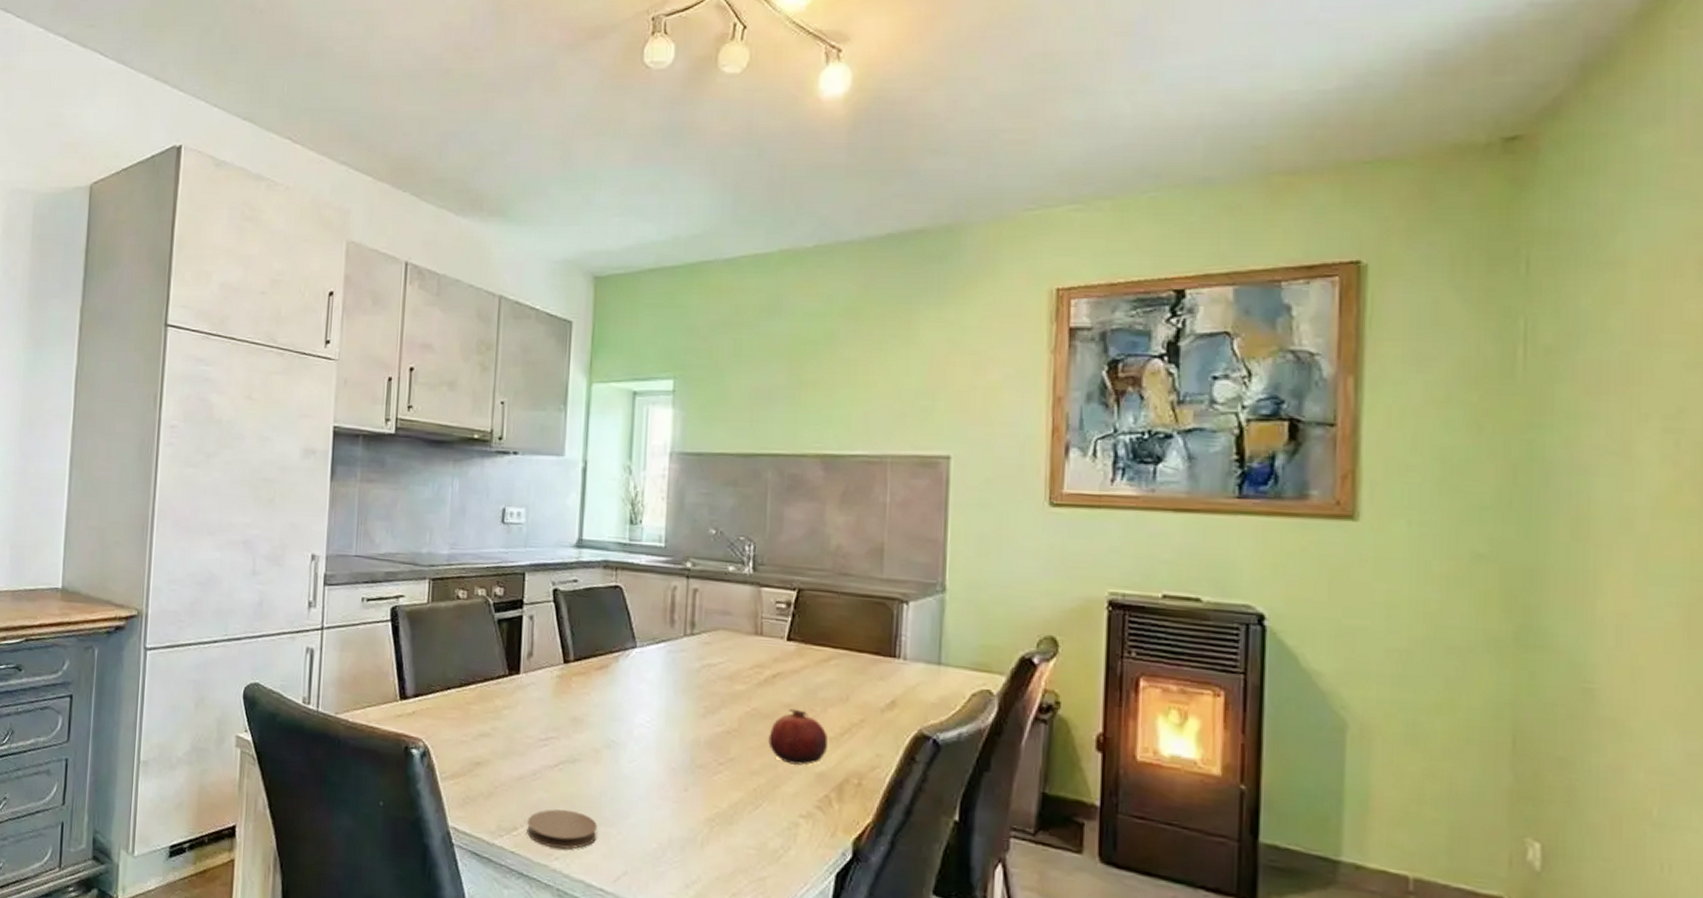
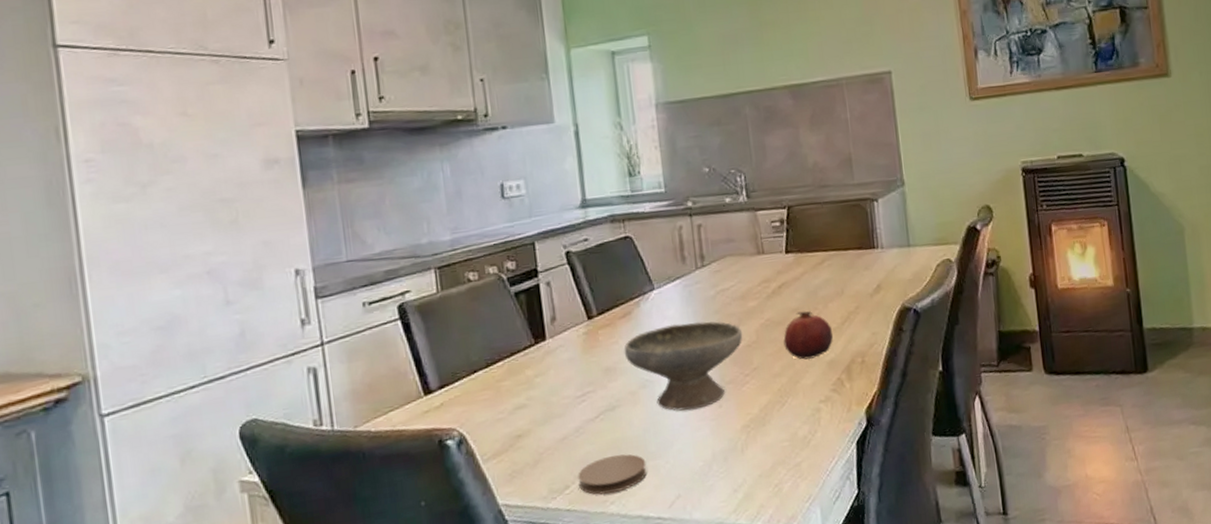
bowl: none [594,688,724,786] -> present [624,321,743,411]

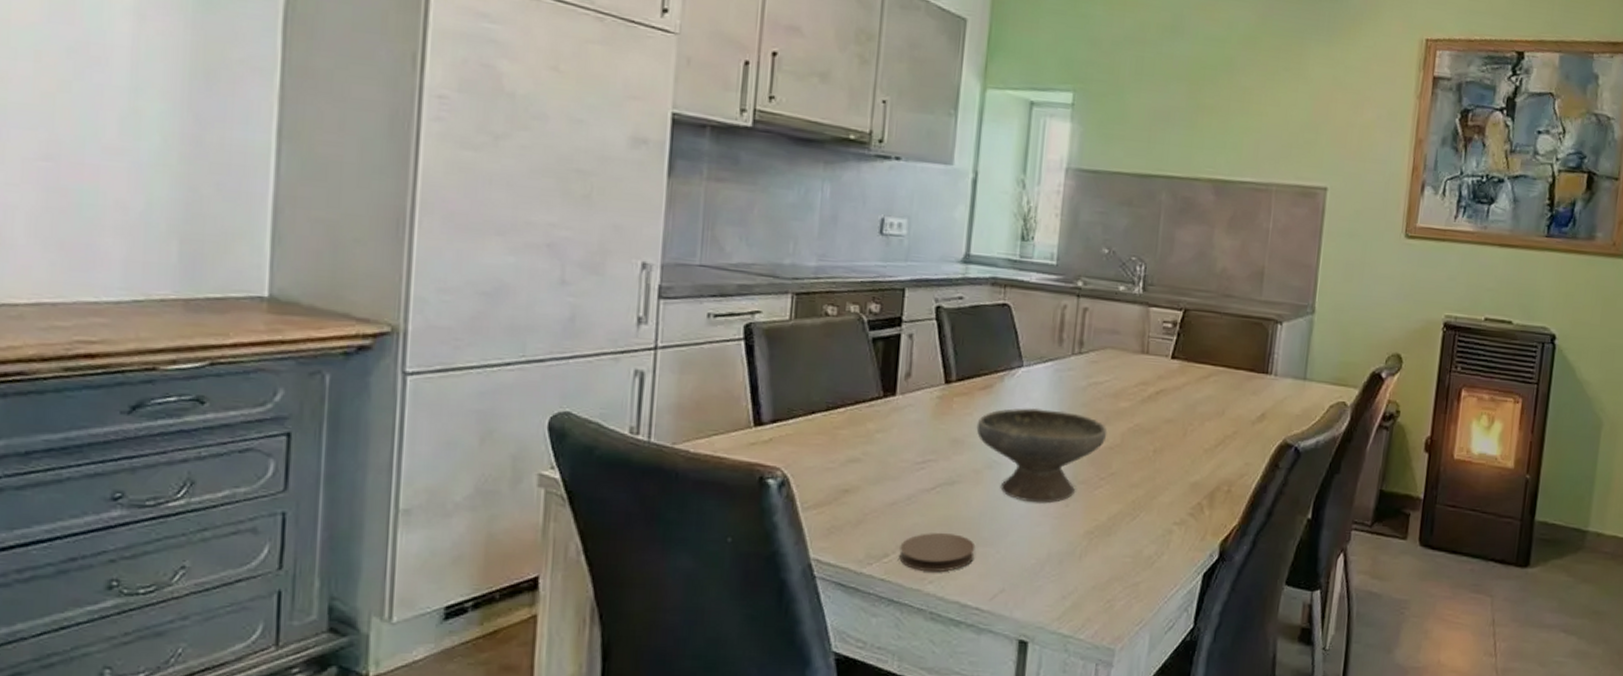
fruit: present [783,311,834,360] -> none [1148,423,1204,477]

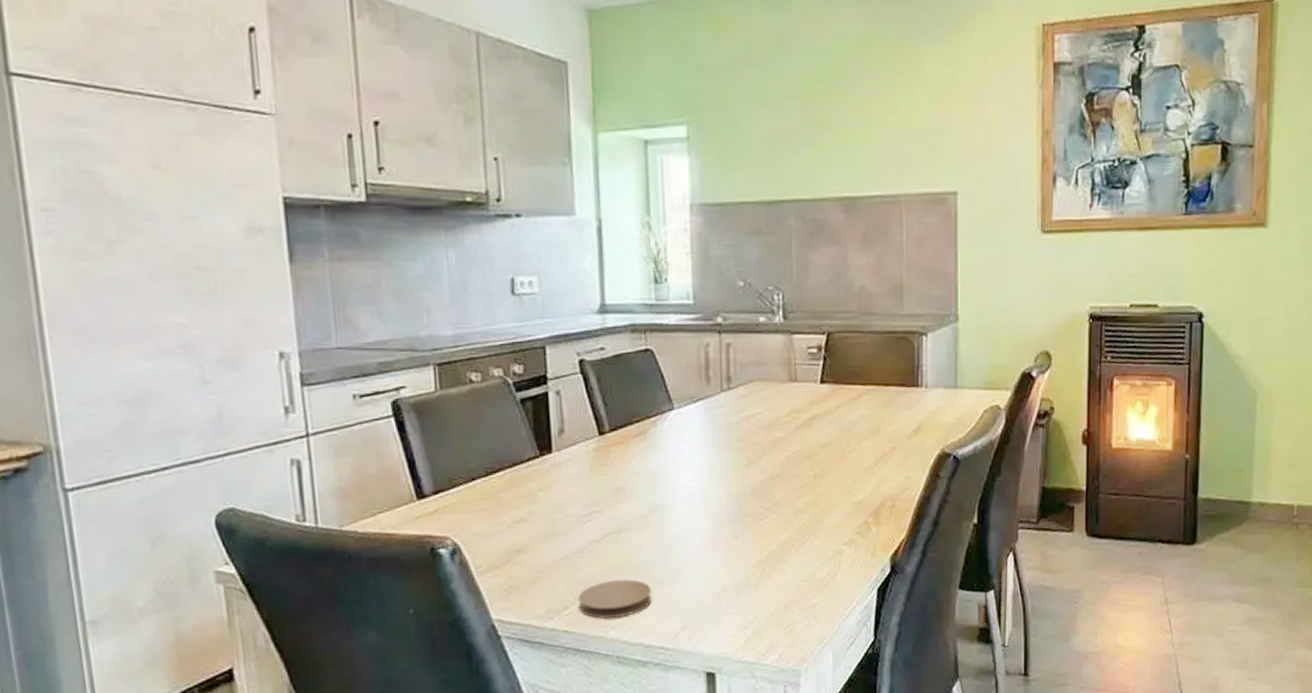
bowl: present [976,407,1107,503] -> none [636,447,766,541]

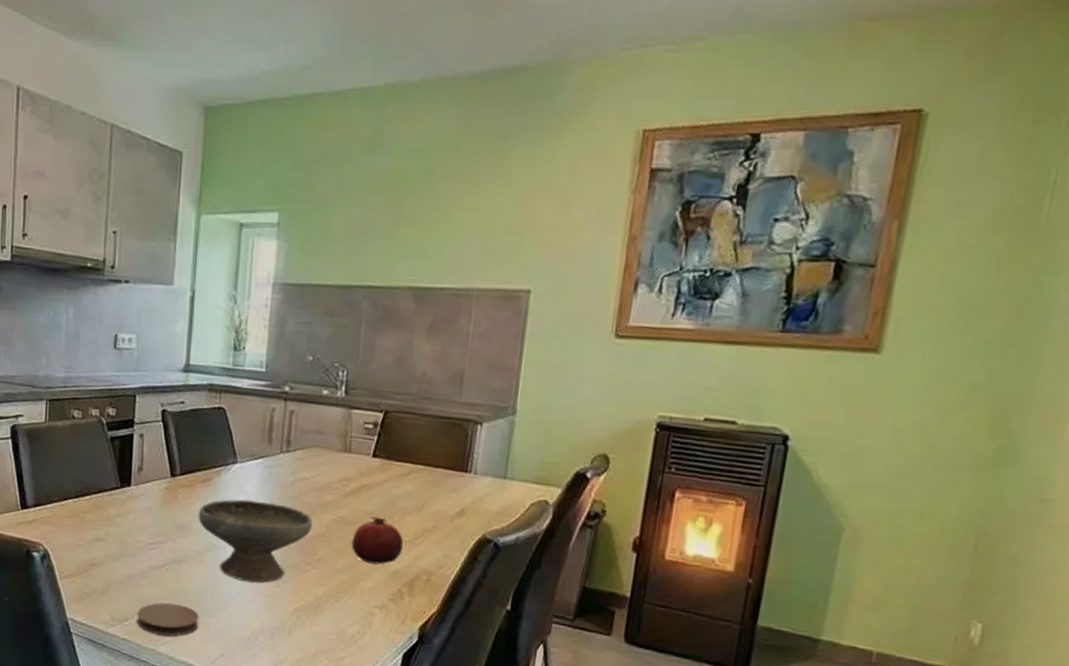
bowl: none [636,447,766,541] -> present [198,499,313,583]
fruit: none [810,447,864,499] -> present [351,516,404,565]

